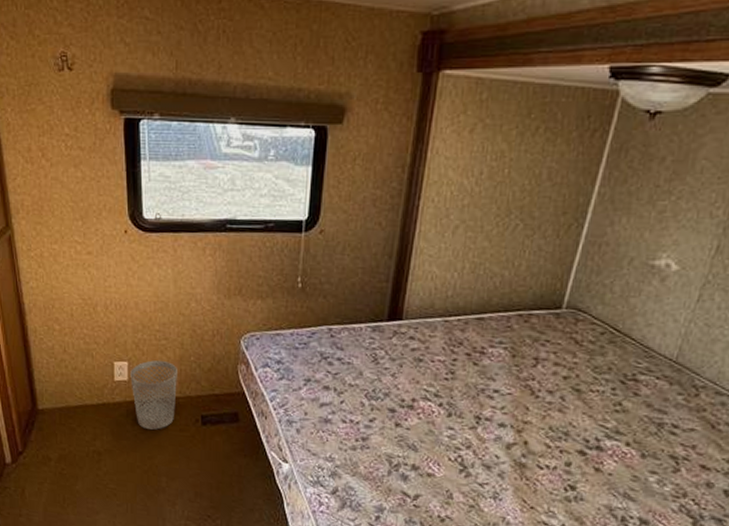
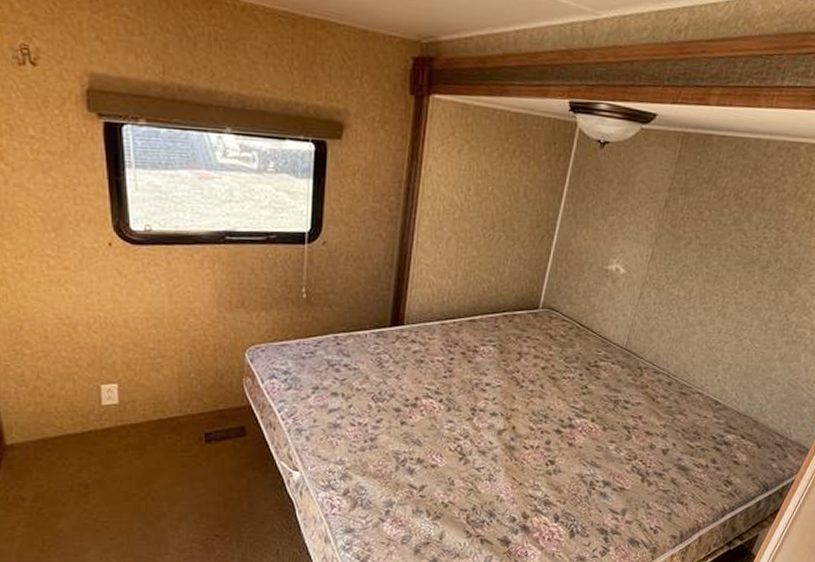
wastebasket: present [130,360,177,430] -> none [121,380,176,453]

